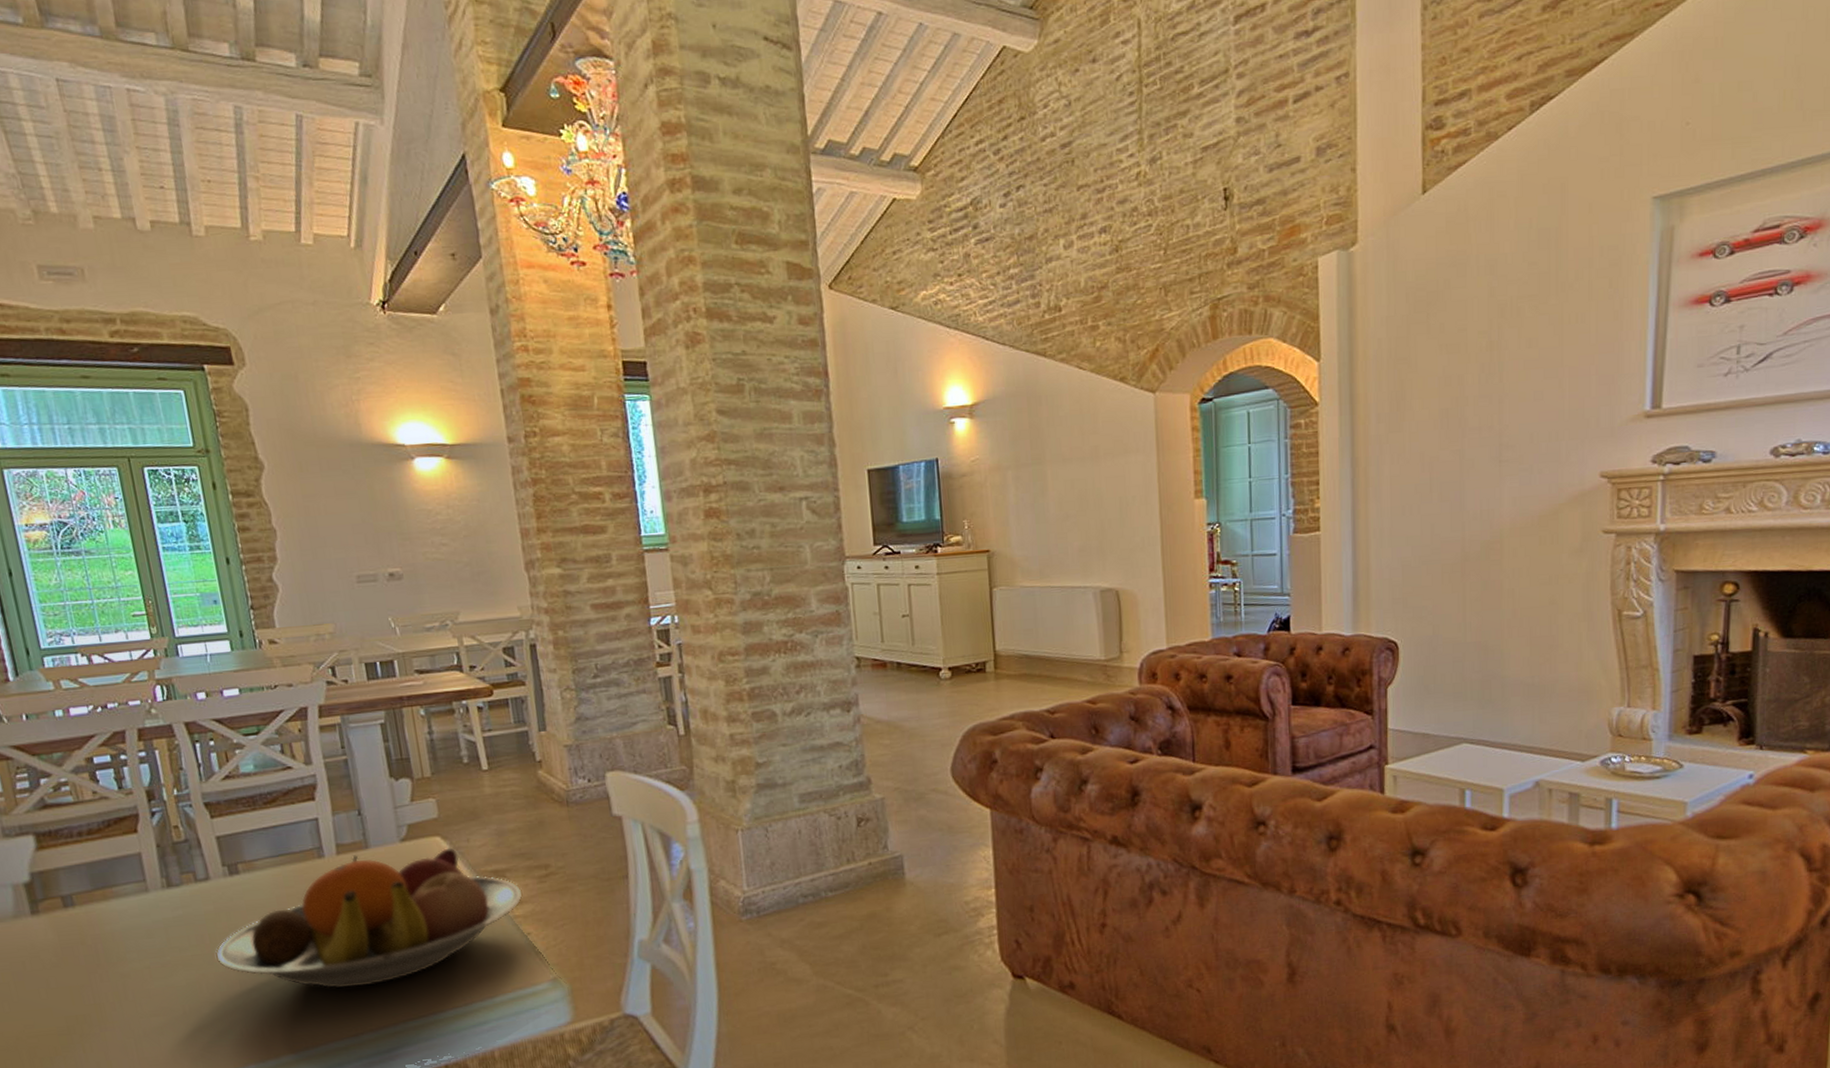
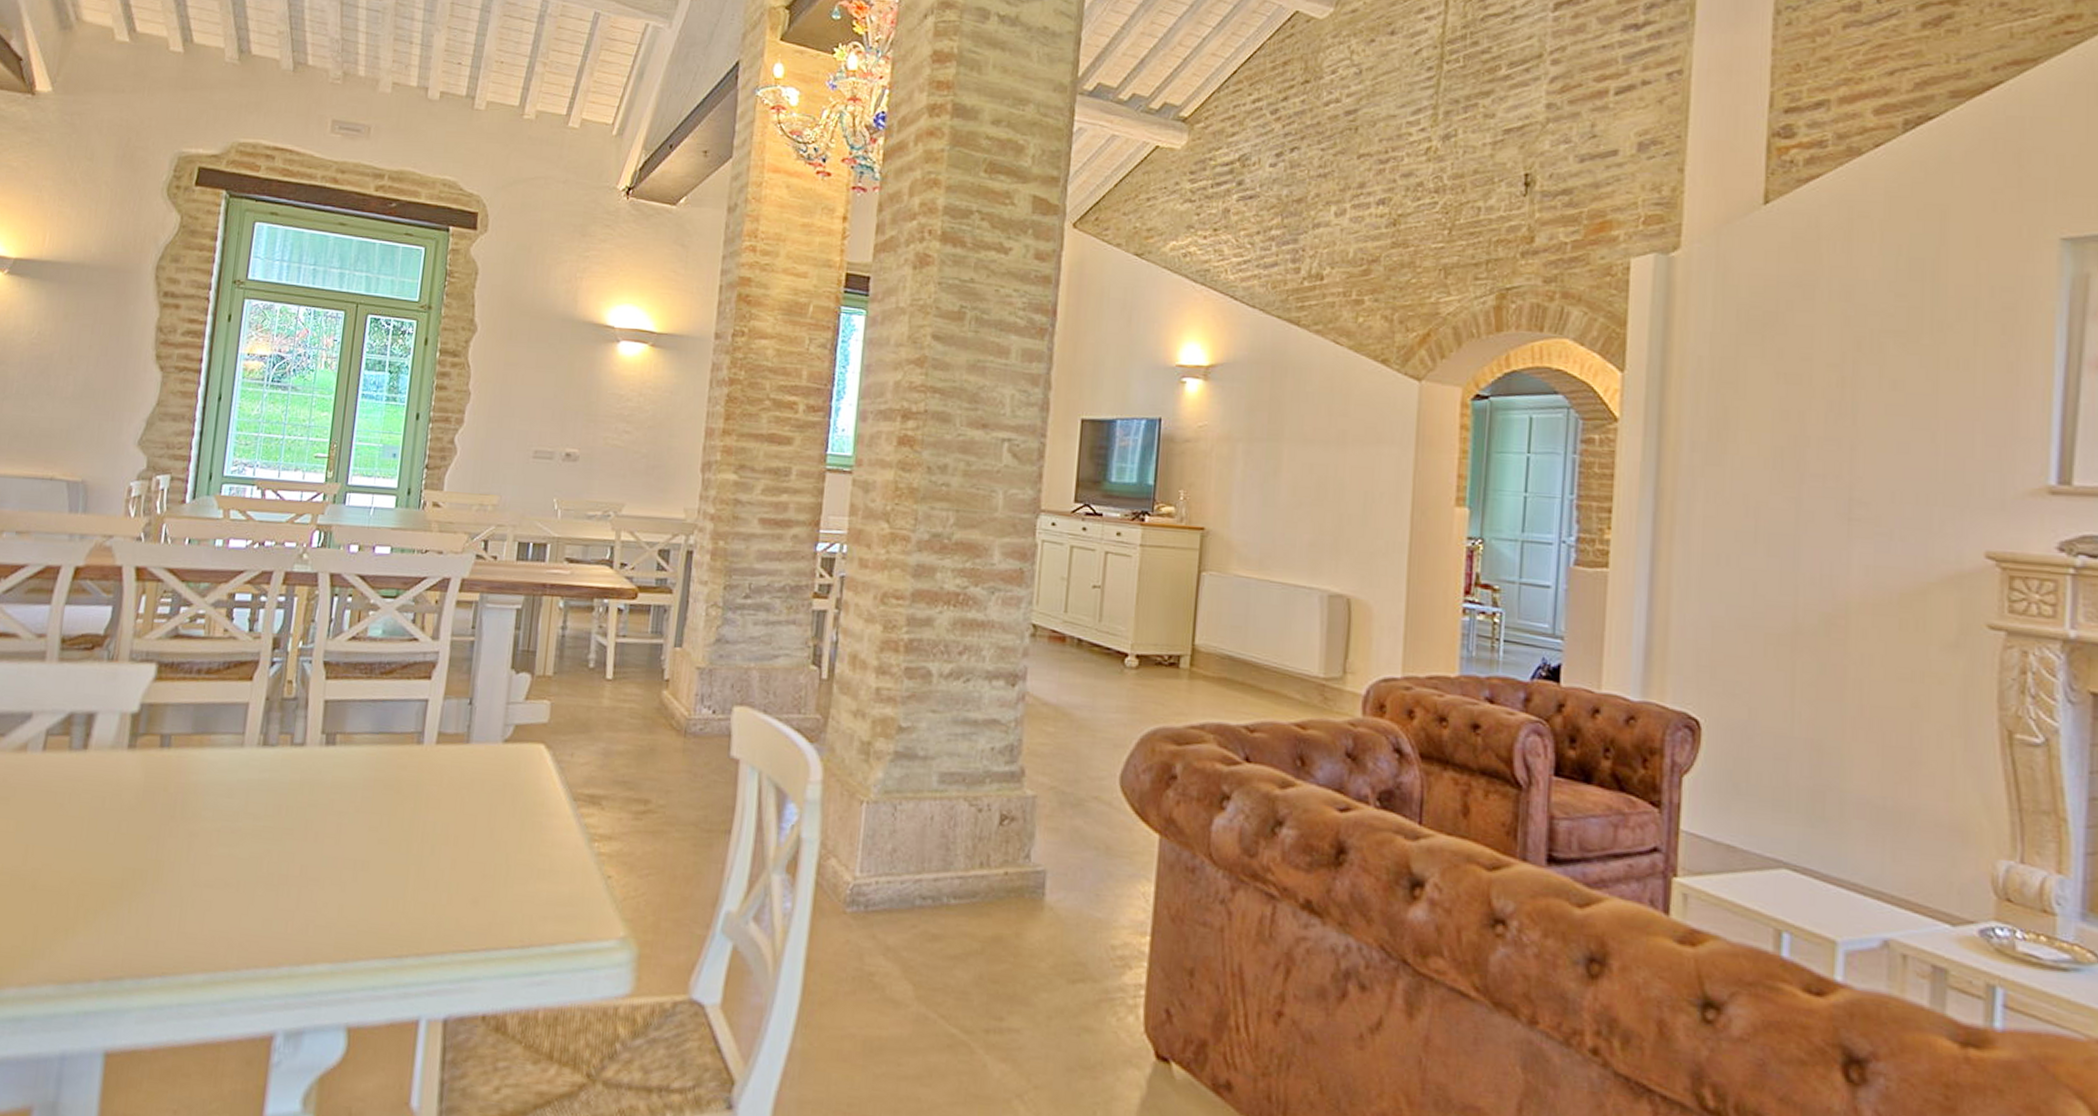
fruit bowl: present [215,847,523,989] -> none [287,748,614,901]

